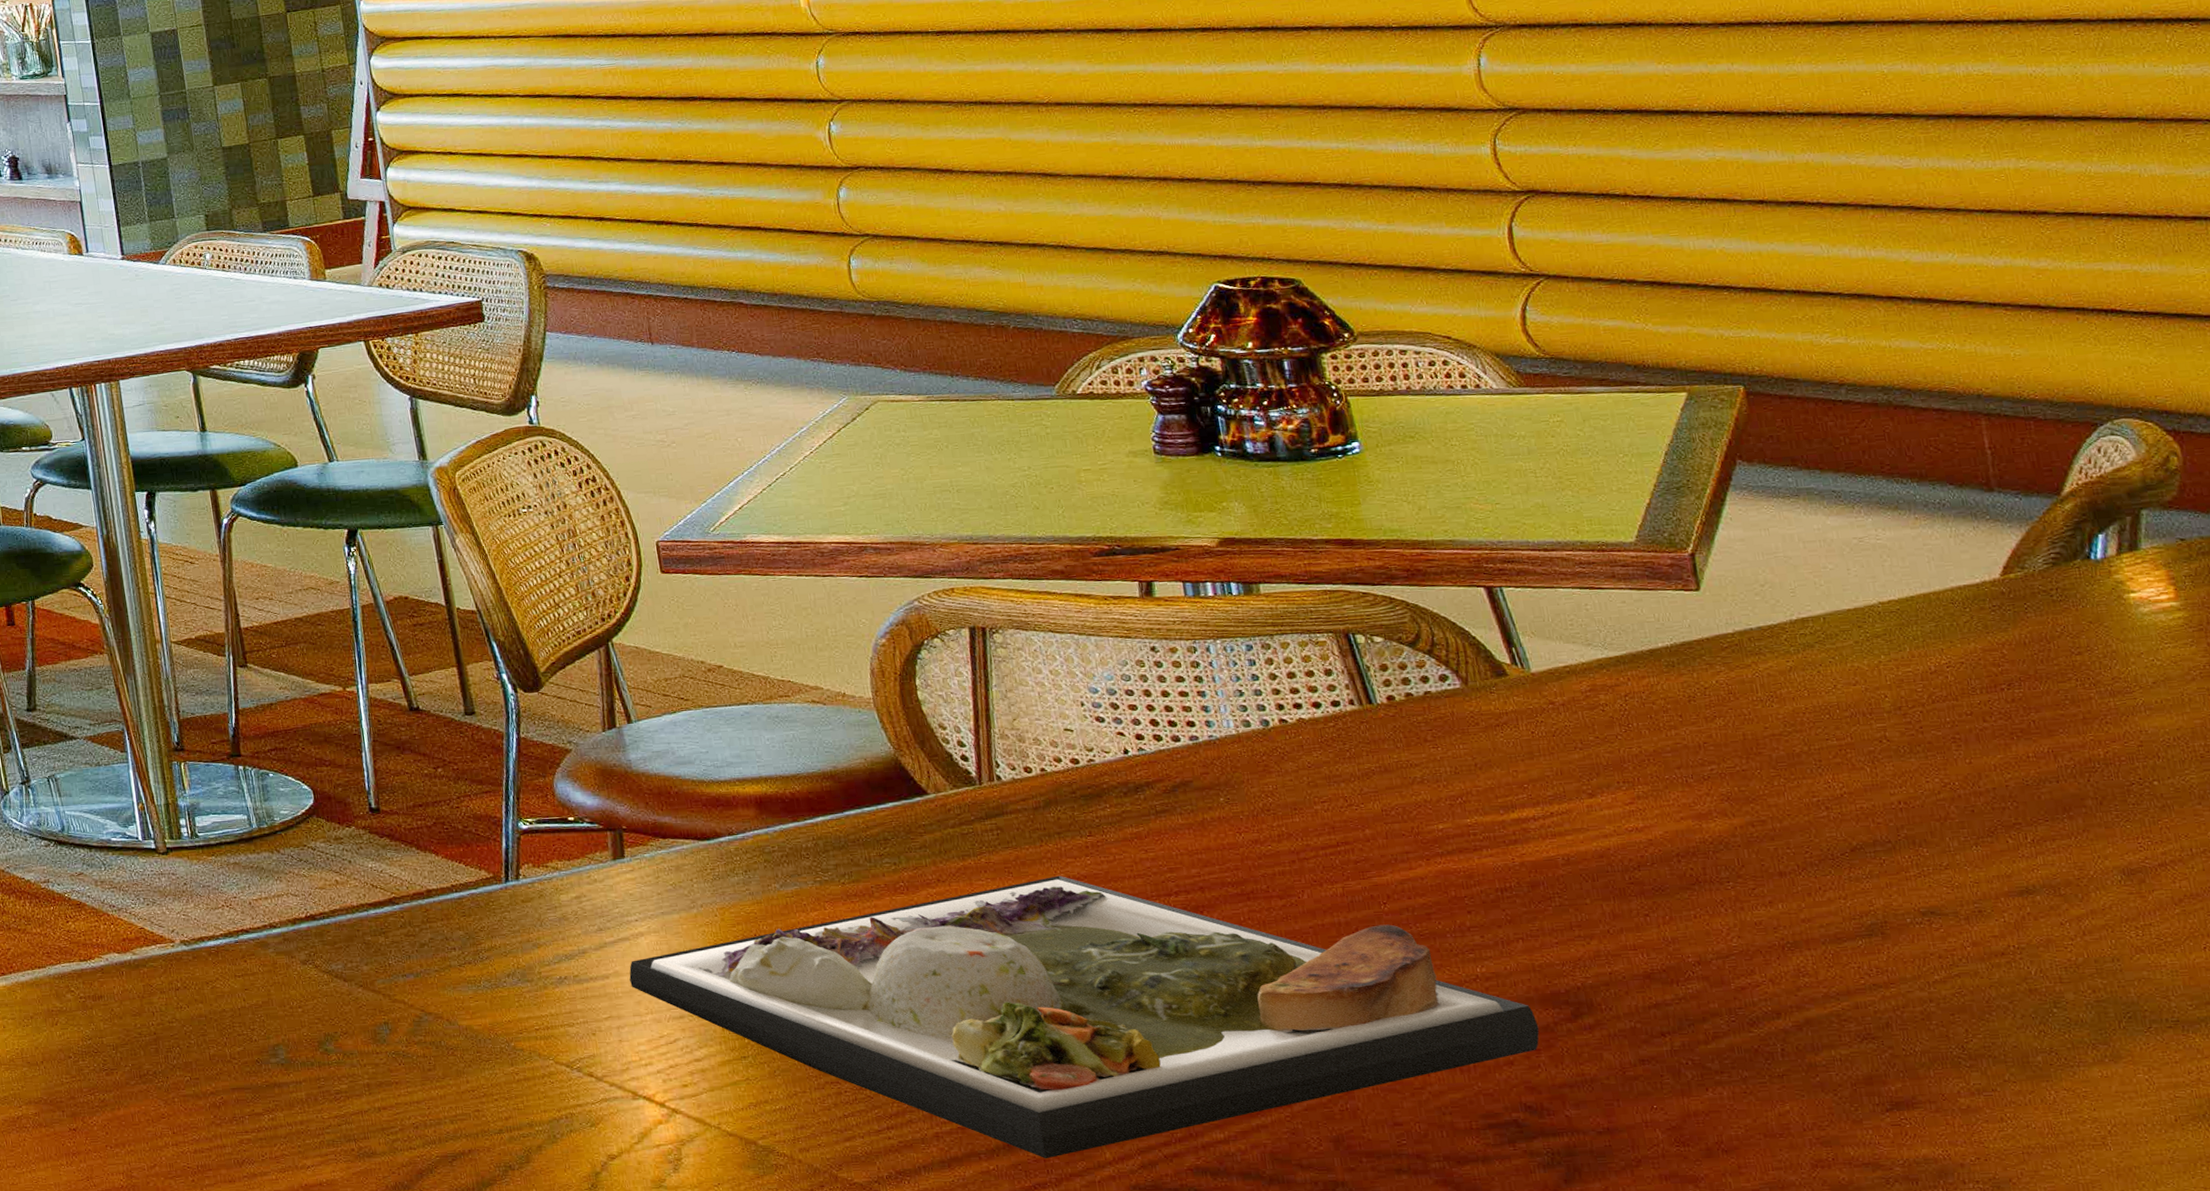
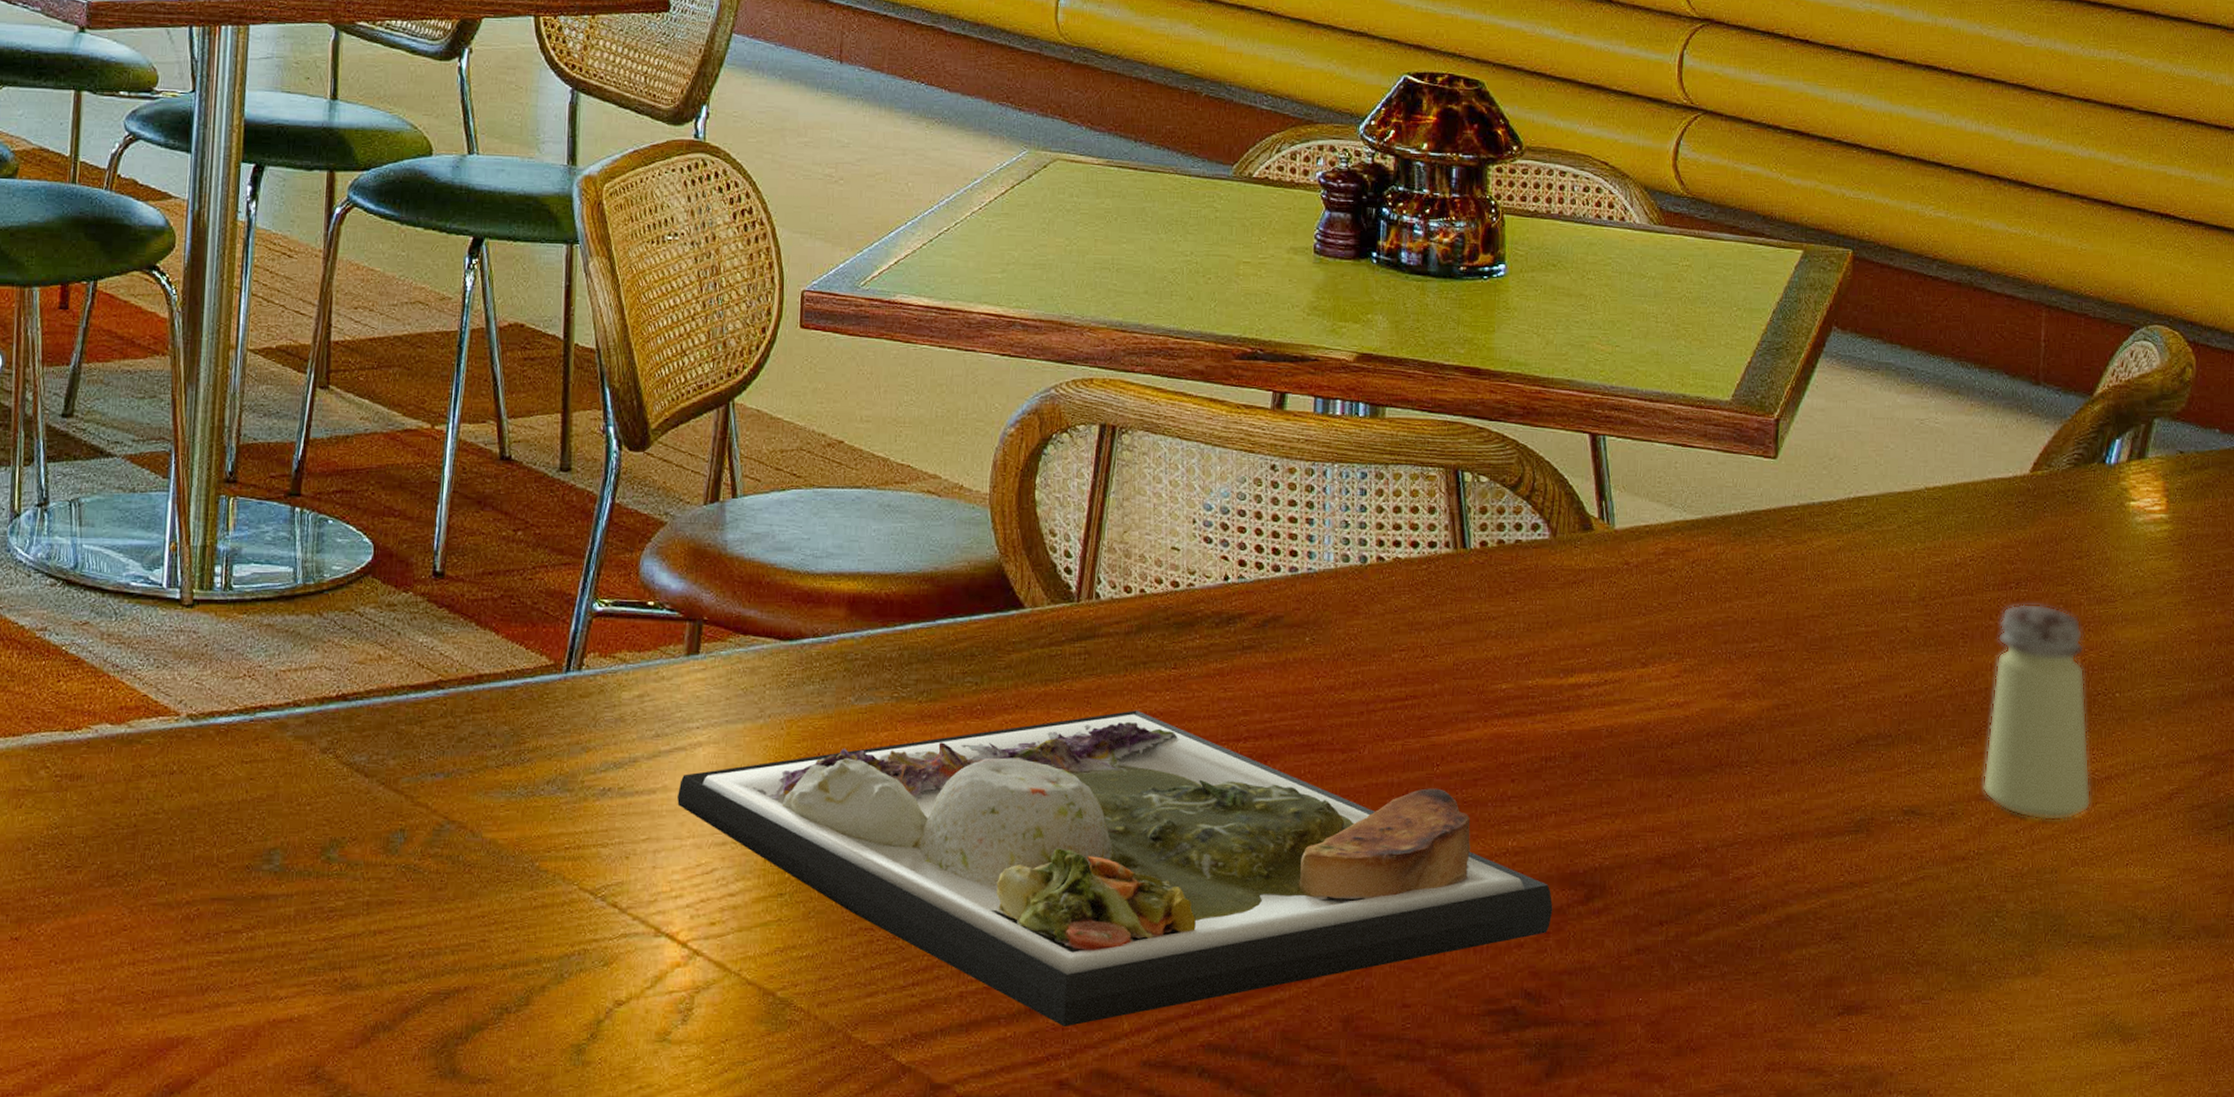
saltshaker: none [1996,702,2147,912] -> present [1982,603,2091,821]

